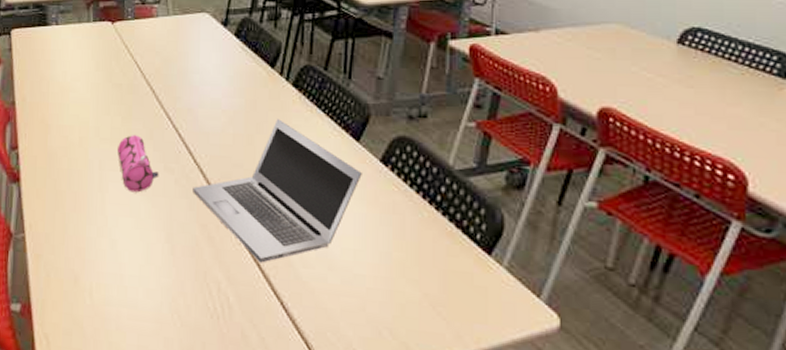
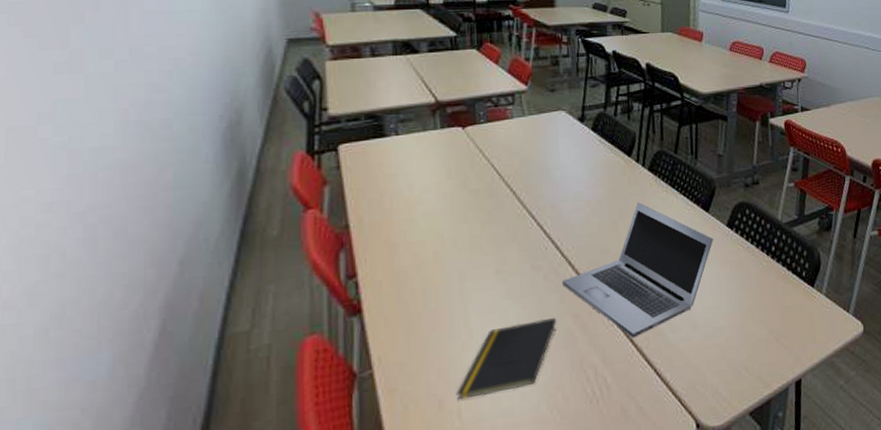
notepad: none [89,221,185,284] -> present [456,318,557,401]
pencil case: present [118,135,159,193] -> none [479,239,527,298]

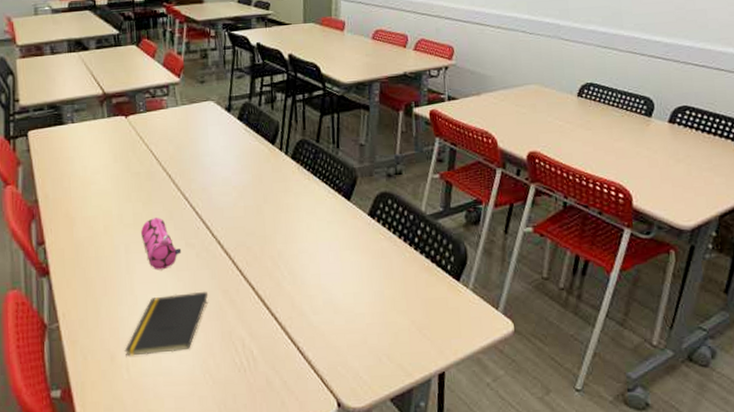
pencil case: none [479,239,527,298] -> present [141,218,182,270]
laptop: present [562,202,713,338] -> none [213,189,355,316]

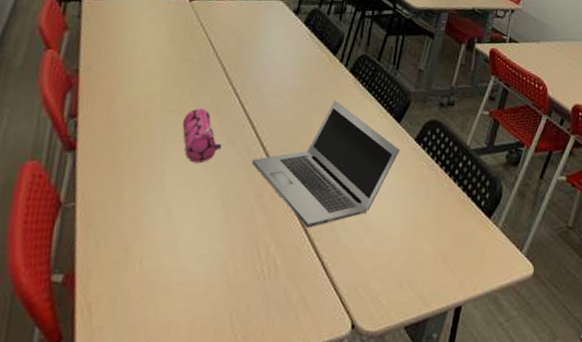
notepad: present [124,291,209,357] -> none [141,190,241,251]
laptop: none [213,189,355,316] -> present [252,100,400,228]

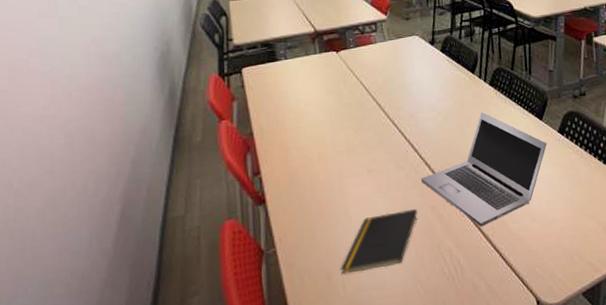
notepad: none [141,190,241,251] -> present [340,209,418,275]
pencil case: present [182,108,222,164] -> none [353,144,392,192]

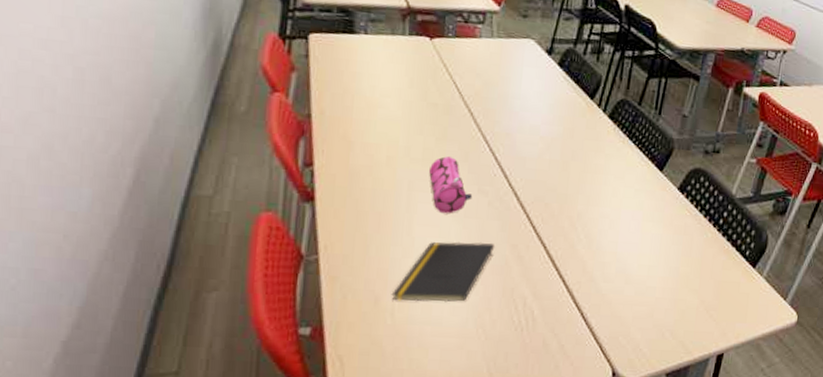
pencil case: none [353,144,392,192] -> present [429,156,473,214]
laptop: present [421,112,547,227] -> none [505,148,662,279]

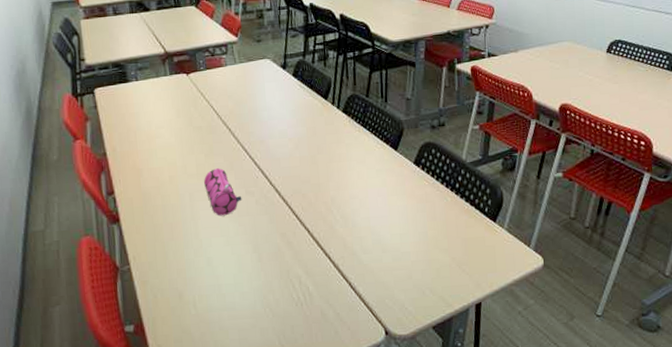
notepad: present [391,241,495,303] -> none [191,235,268,294]

